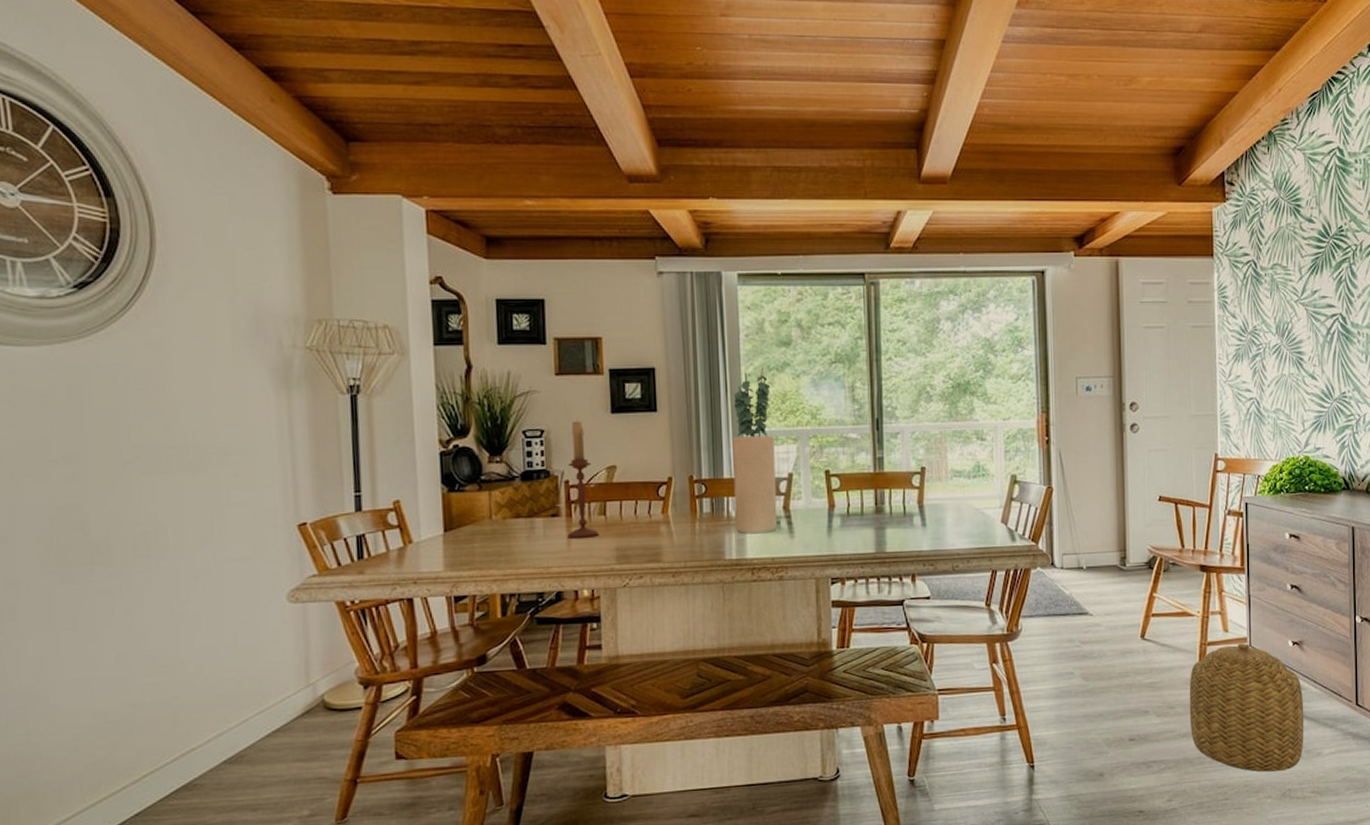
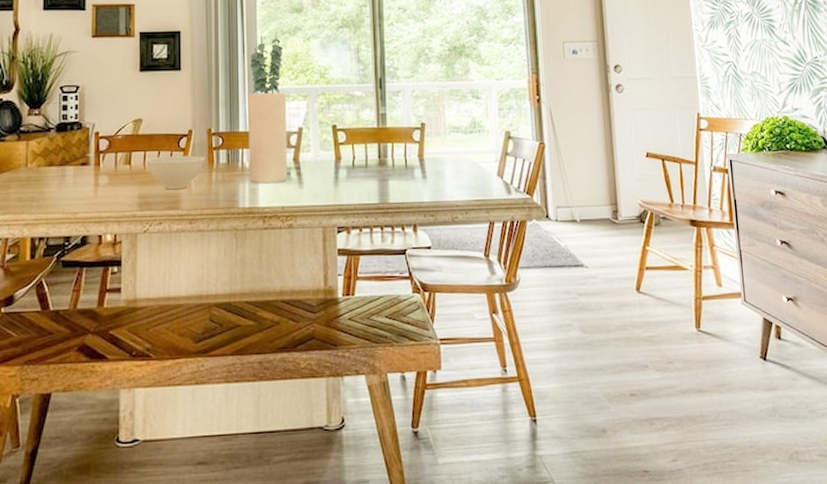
candlestick: present [567,419,600,540] -> none [95,77,124,187]
bowl: none [622,504,688,542] -> present [145,155,206,190]
basket: present [1189,643,1304,772] -> none [687,298,807,433]

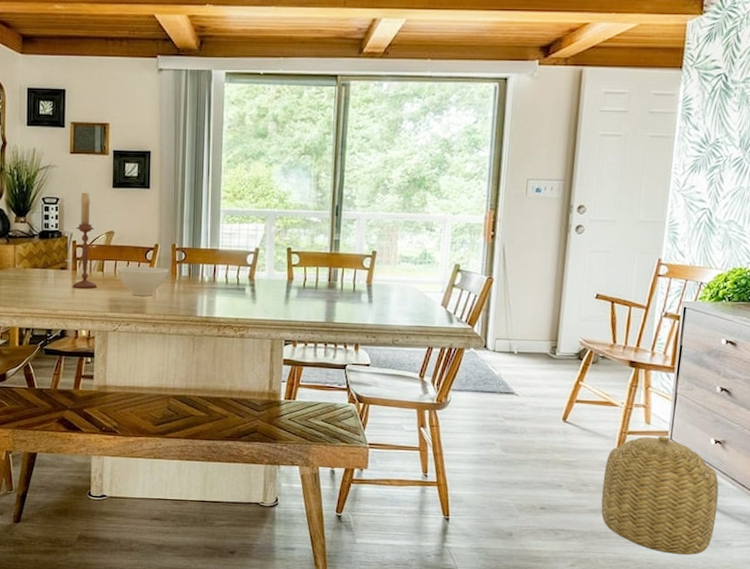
candlestick: none [95,77,124,187] -> present [72,191,97,290]
vase: present [248,31,288,184] -> none [208,155,247,298]
basket: none [687,298,807,433] -> present [601,436,719,555]

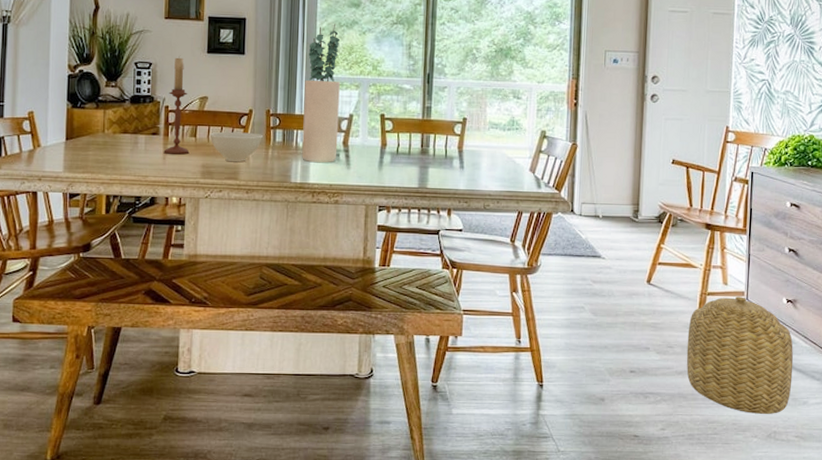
vase: none [208,155,247,298] -> present [302,24,341,163]

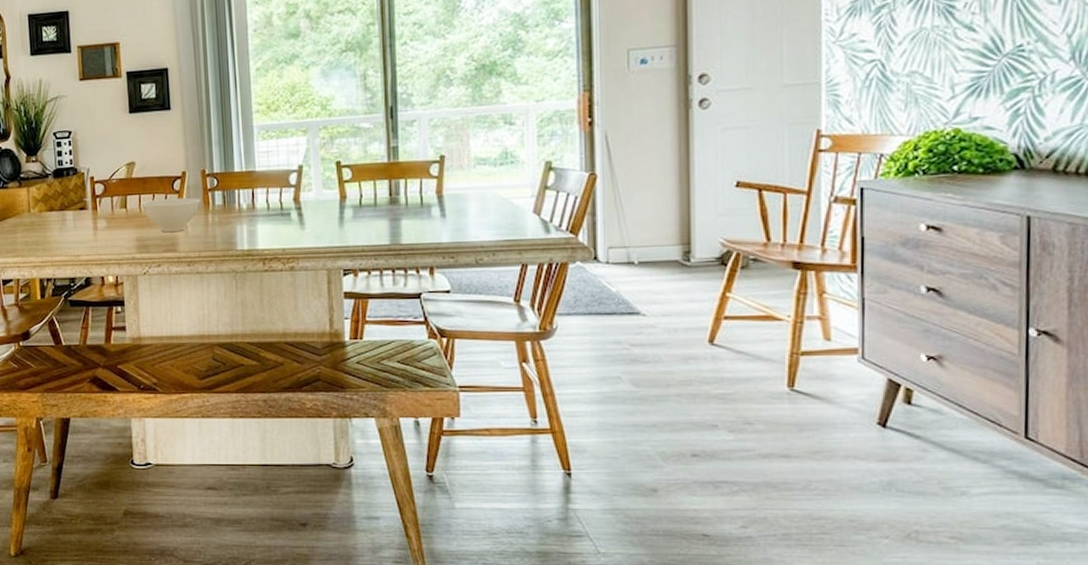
candlestick: present [163,56,190,156] -> none [93,120,122,231]
vase: present [302,24,341,163] -> none [242,61,288,226]
basket: present [686,296,794,414] -> none [773,355,942,508]

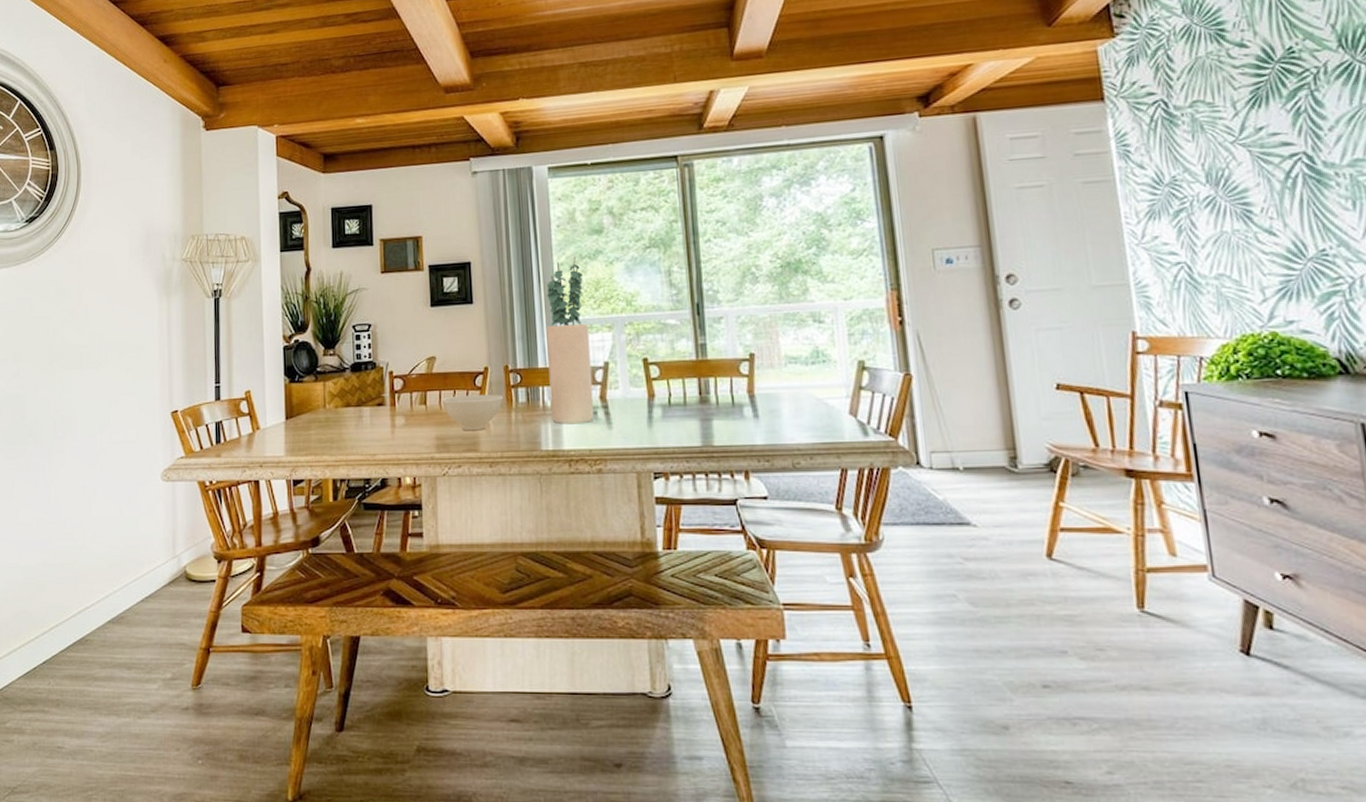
vase: none [242,61,288,226] -> present [546,256,595,425]

